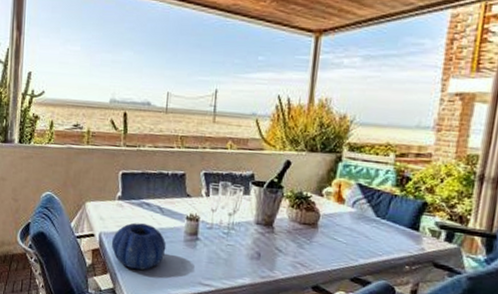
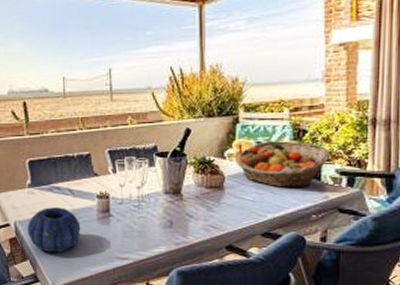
fruit basket: none [333,184,432,237] -> present [235,141,329,188]

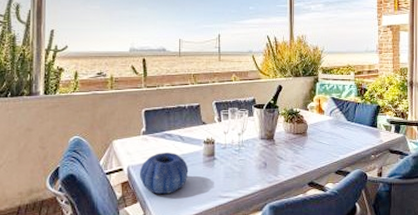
fruit basket: present [235,141,329,188] -> none [316,97,382,134]

